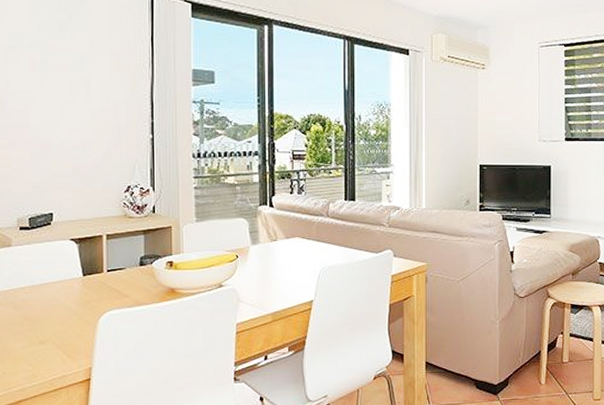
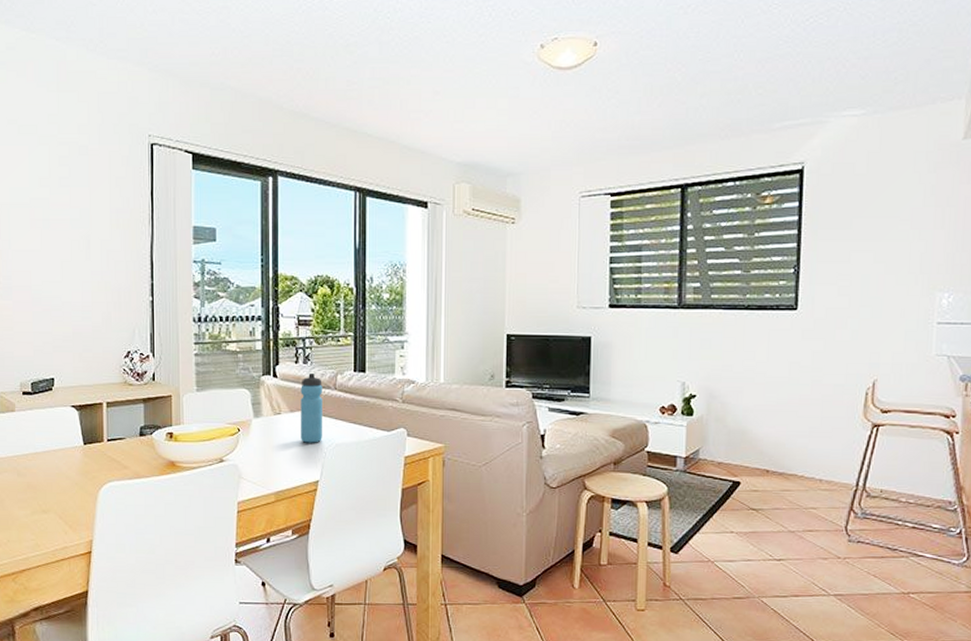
water bottle: none [295,203,316,266] -> present [301,373,322,443]

